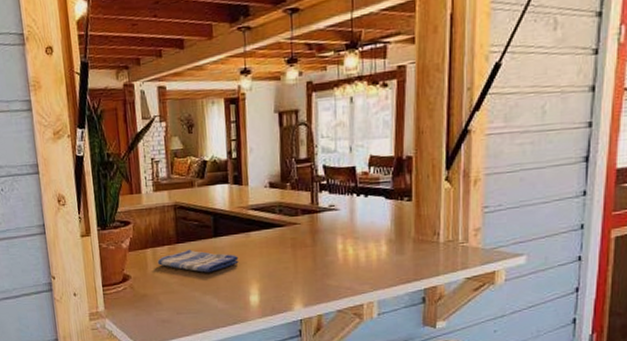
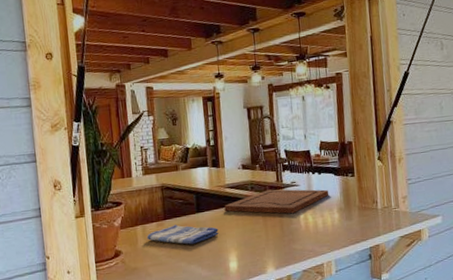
cutting board: none [246,213,377,244] -> present [224,189,329,214]

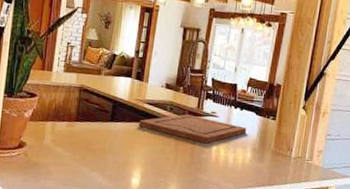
dish towel: present [146,224,219,245] -> none [54,128,128,152]

